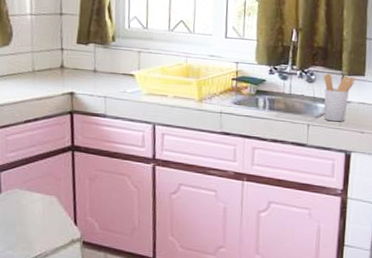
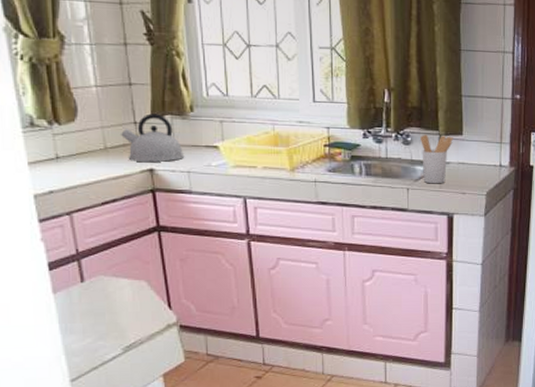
kettle: none [48,41,103,87] -> present [121,113,185,162]

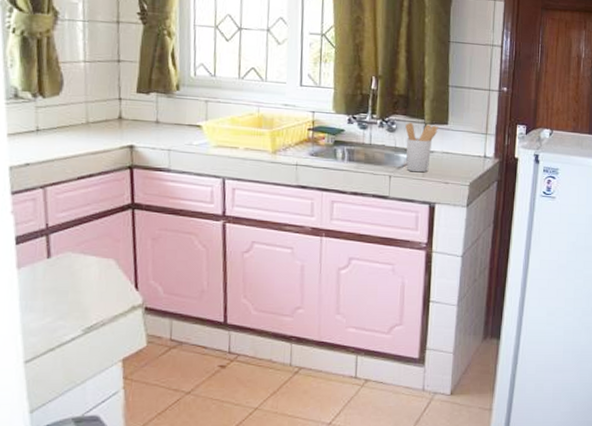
kettle: present [121,113,185,162] -> none [104,90,167,139]

